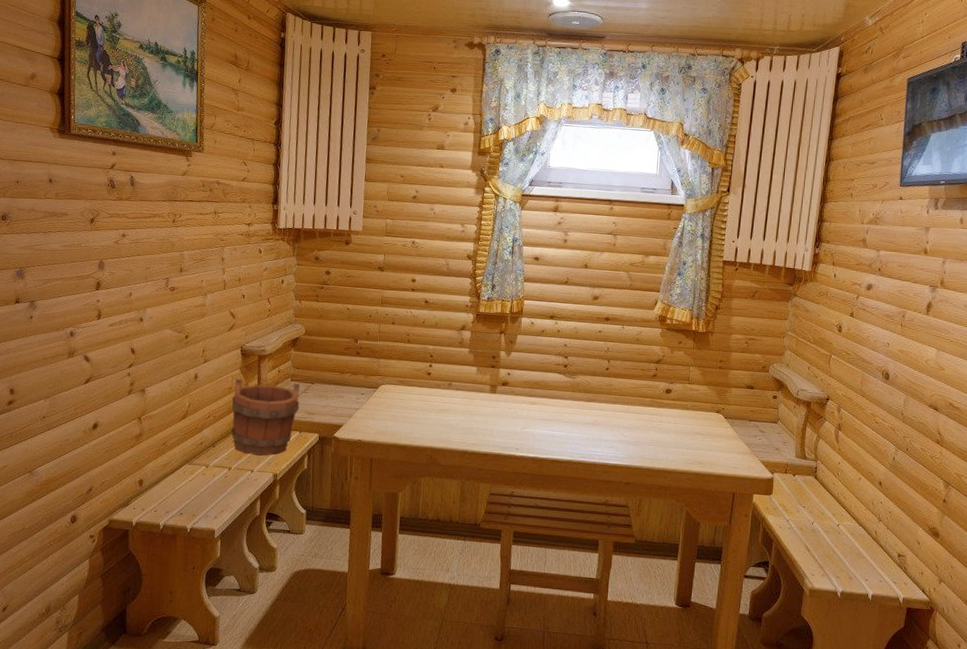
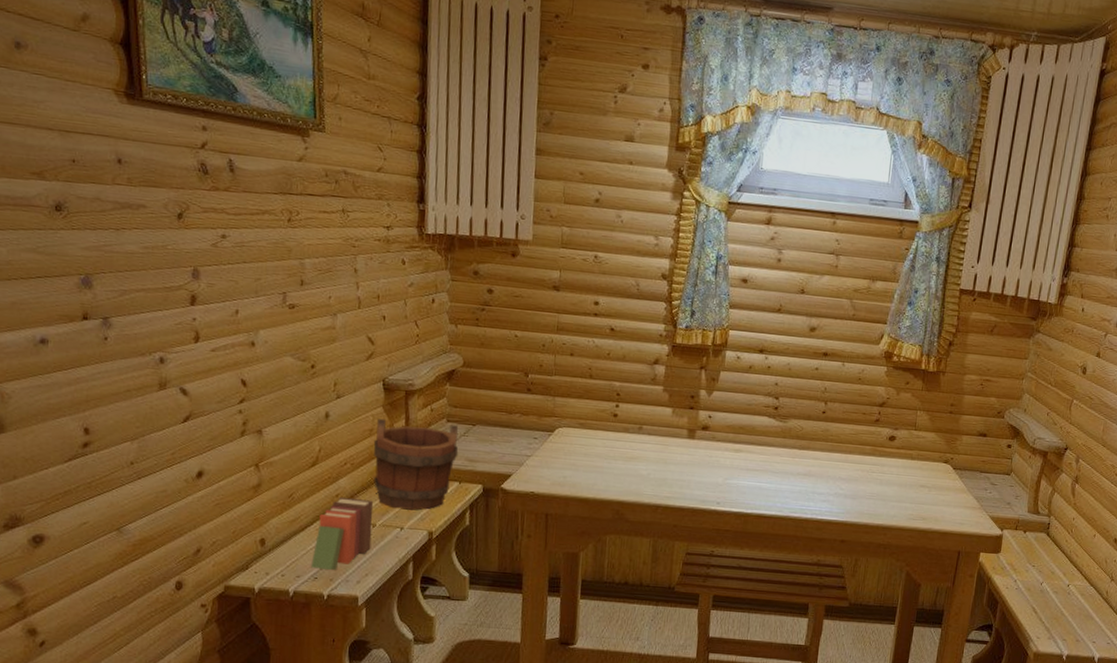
books: none [178,444,230,507] -> present [311,496,374,570]

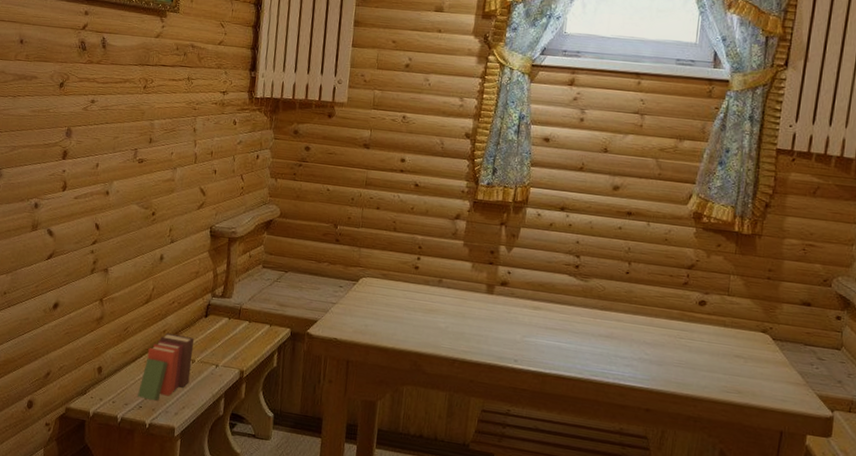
wooden bucket: present [373,418,459,510] -> none [196,262,272,349]

